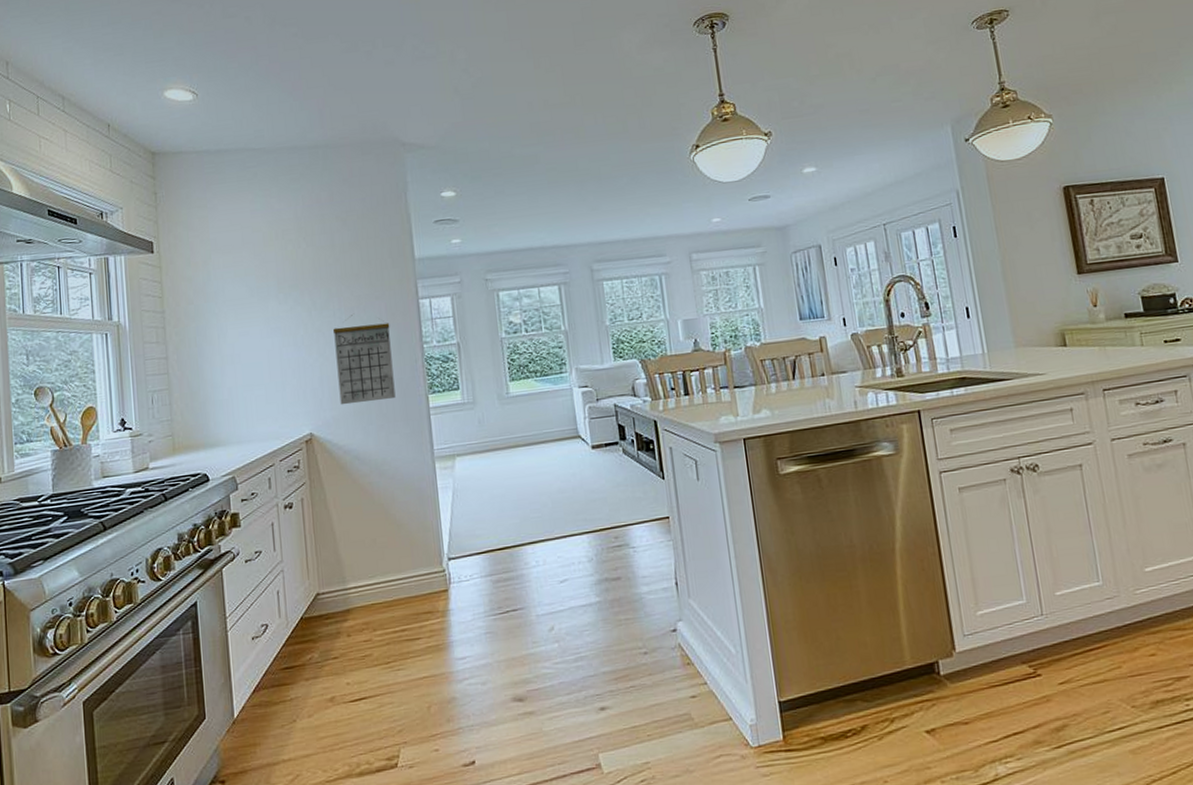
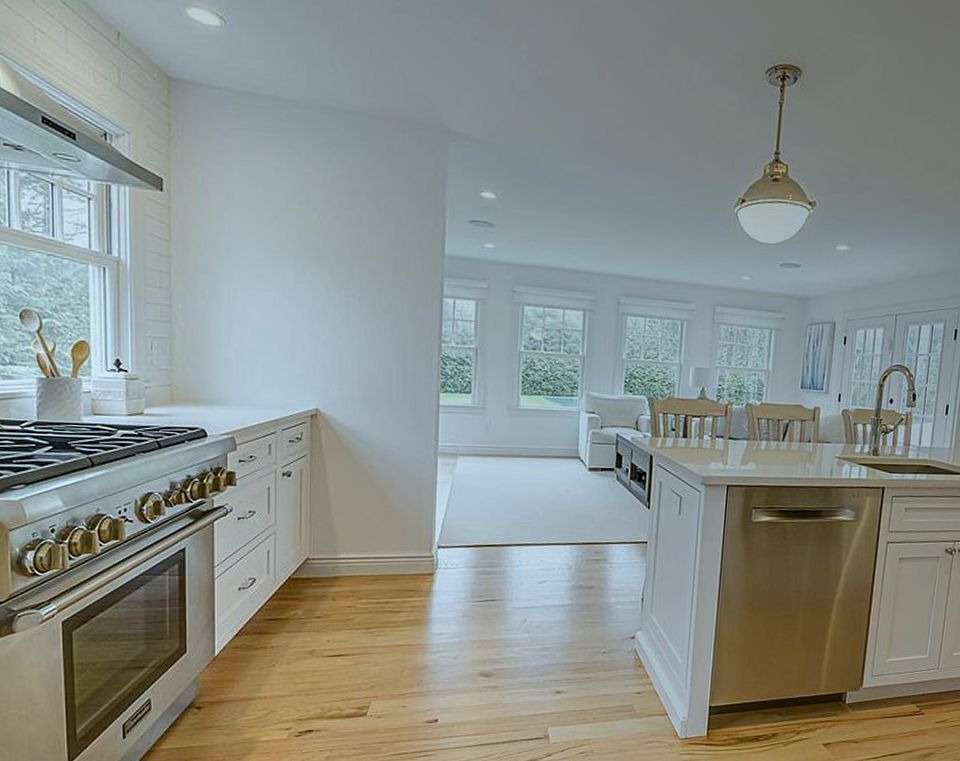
calendar: present [333,315,396,405] -> none [350,299,410,390]

